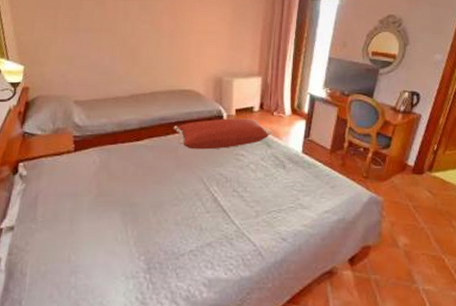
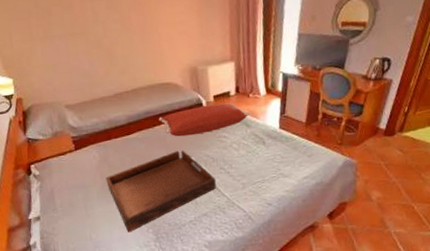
serving tray: none [101,165,226,258] -> present [105,150,216,233]

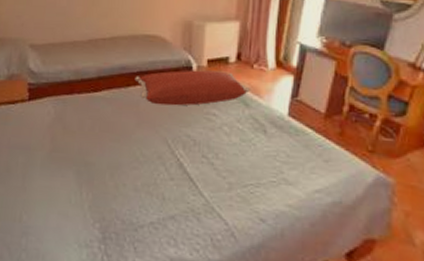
serving tray: present [105,150,216,233] -> none [55,122,194,222]

